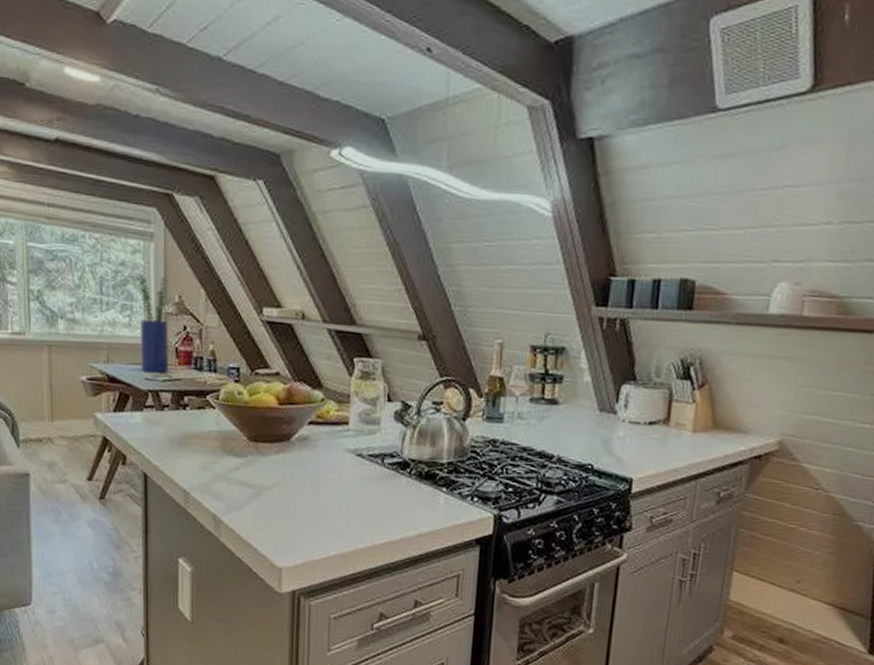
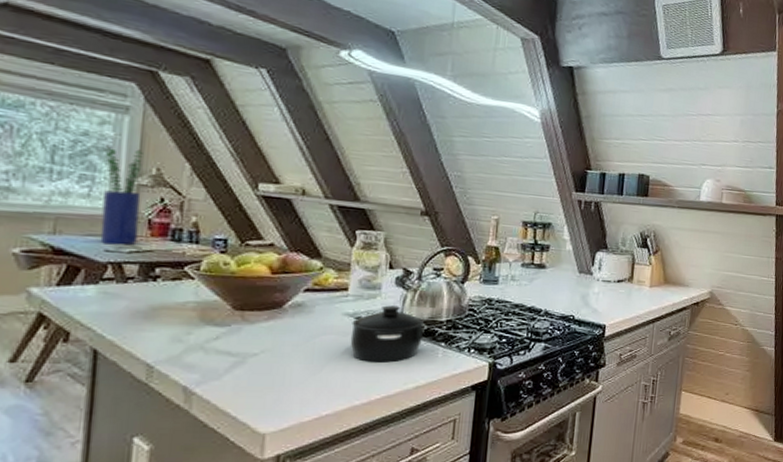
saucepan: none [352,442,424,506] -> present [350,305,424,363]

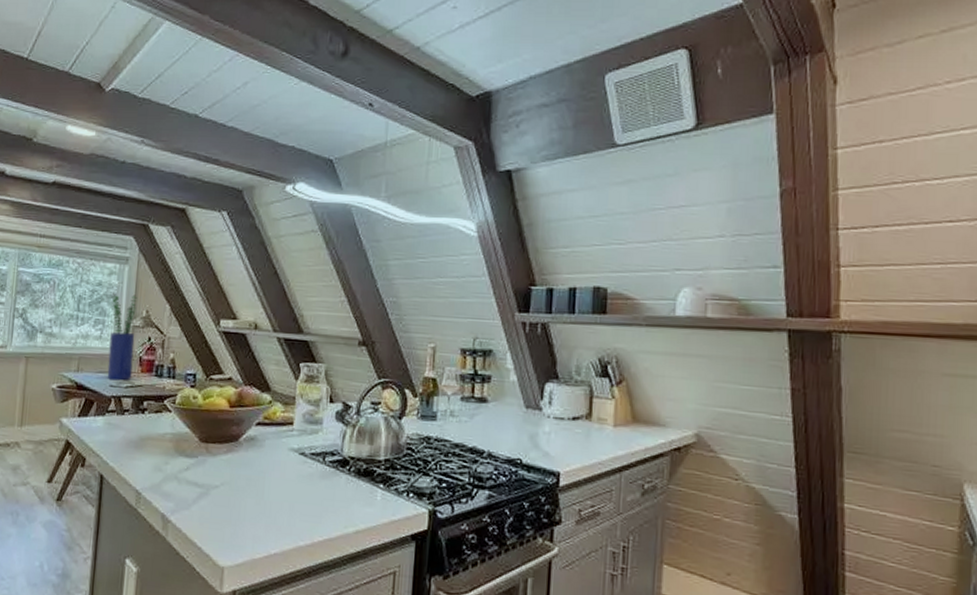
saucepan: present [350,305,424,363] -> none [295,441,363,503]

